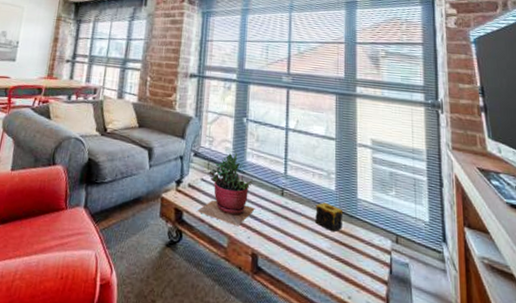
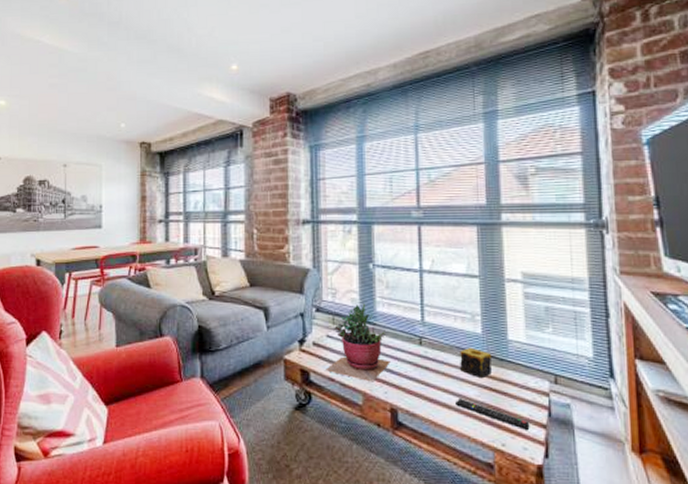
remote control: none [309,249,373,285] -> present [456,399,530,430]

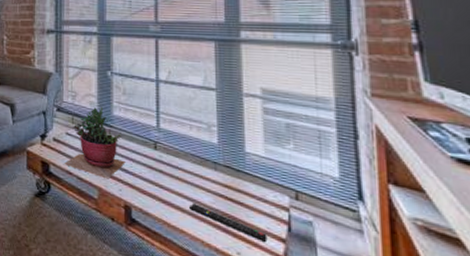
candle: present [460,347,492,379] -> none [195,155,228,187]

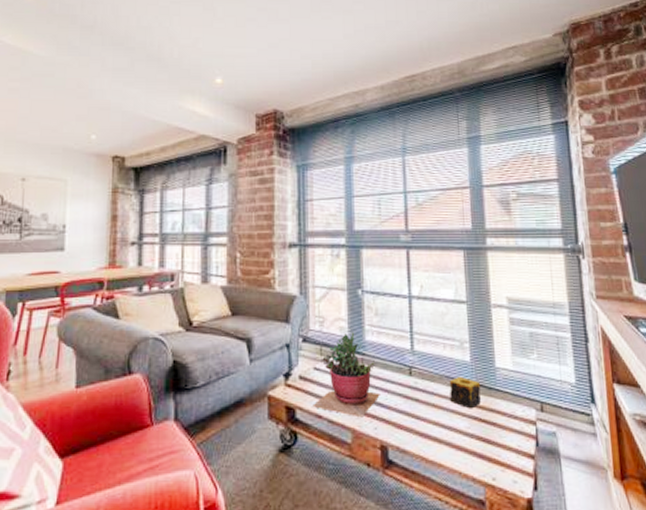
remote control: present [189,203,268,242] -> none [446,431,519,461]
candle: none [195,155,228,187] -> present [449,376,481,409]

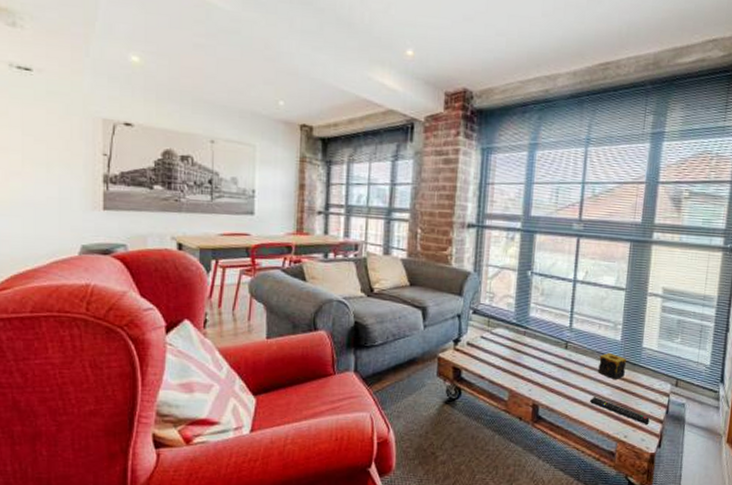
succulent plant: present [312,332,380,418] -> none [477,308,537,381]
remote control: none [446,431,519,461] -> present [590,397,650,424]

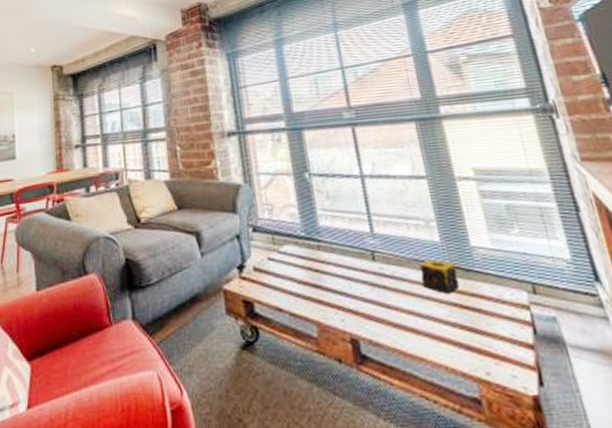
remote control: present [590,397,650,424] -> none [424,320,516,353]

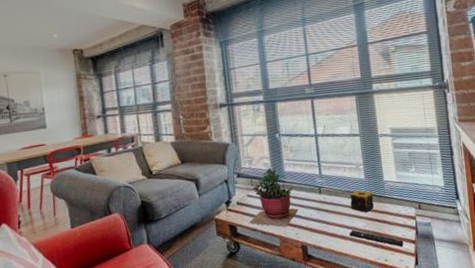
succulent plant: none [271,218,343,309] -> present [249,166,299,228]
remote control: none [424,320,516,353] -> present [349,230,404,247]

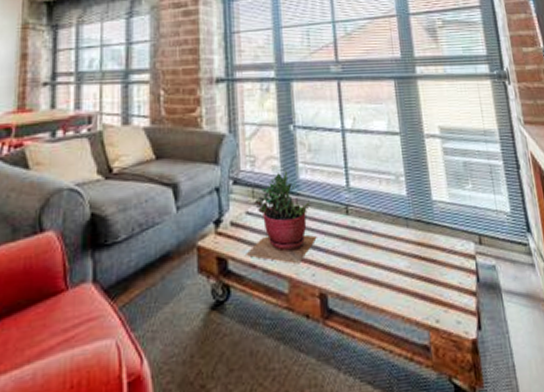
remote control: present [349,230,404,247] -> none [387,272,461,300]
candle: present [350,190,374,213] -> none [387,211,420,247]

